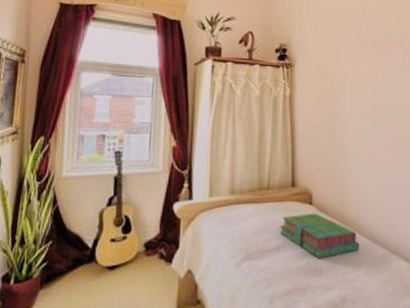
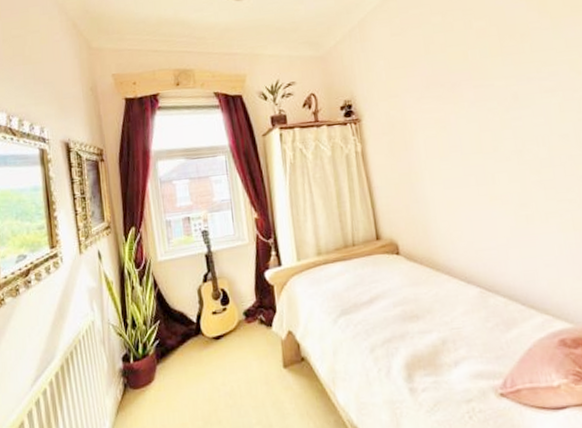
stack of books: present [280,213,360,259] -> none [370,262,454,306]

